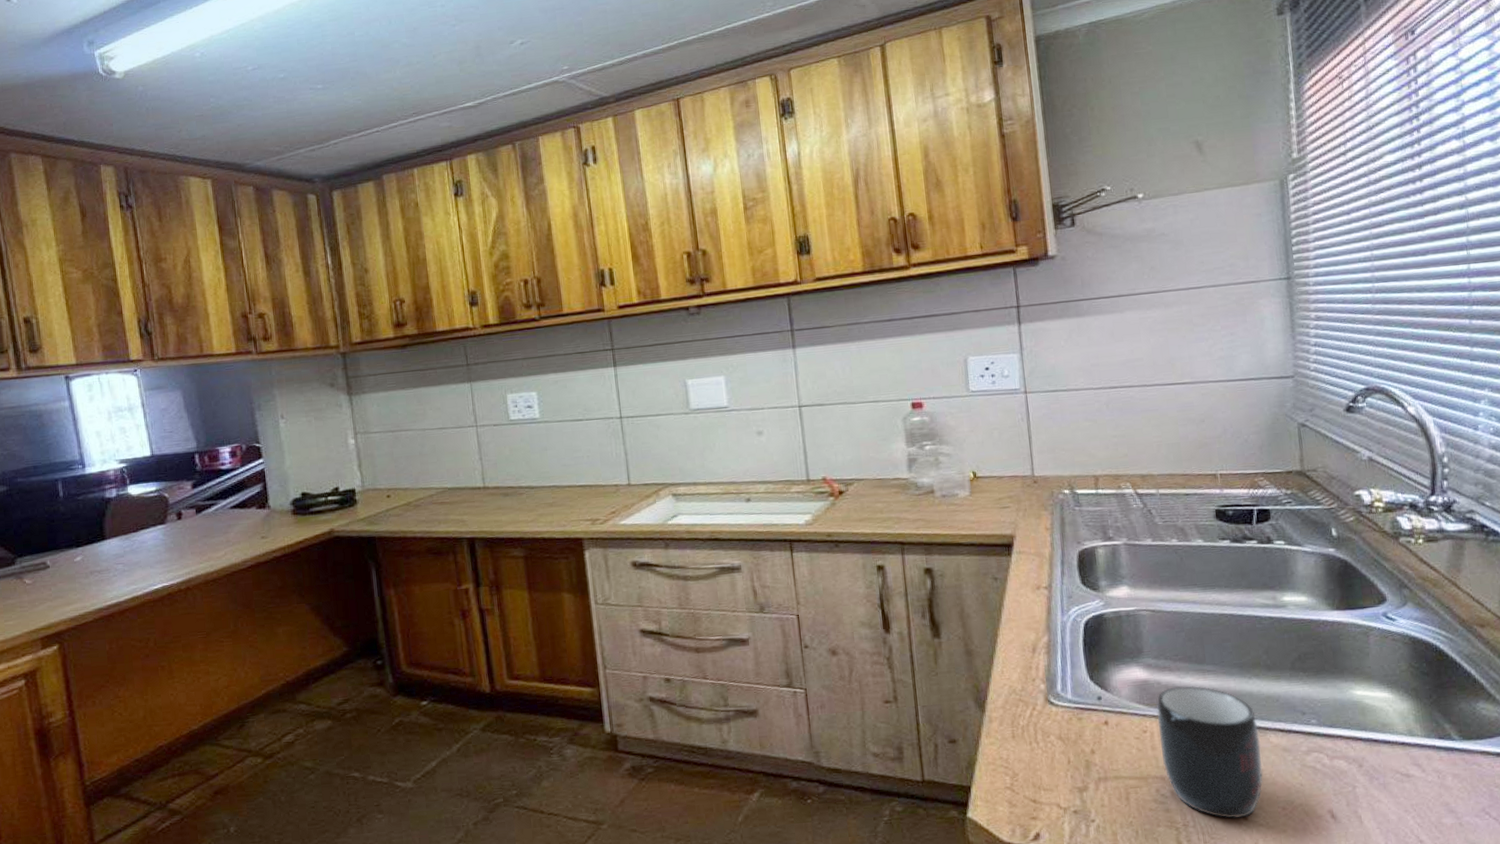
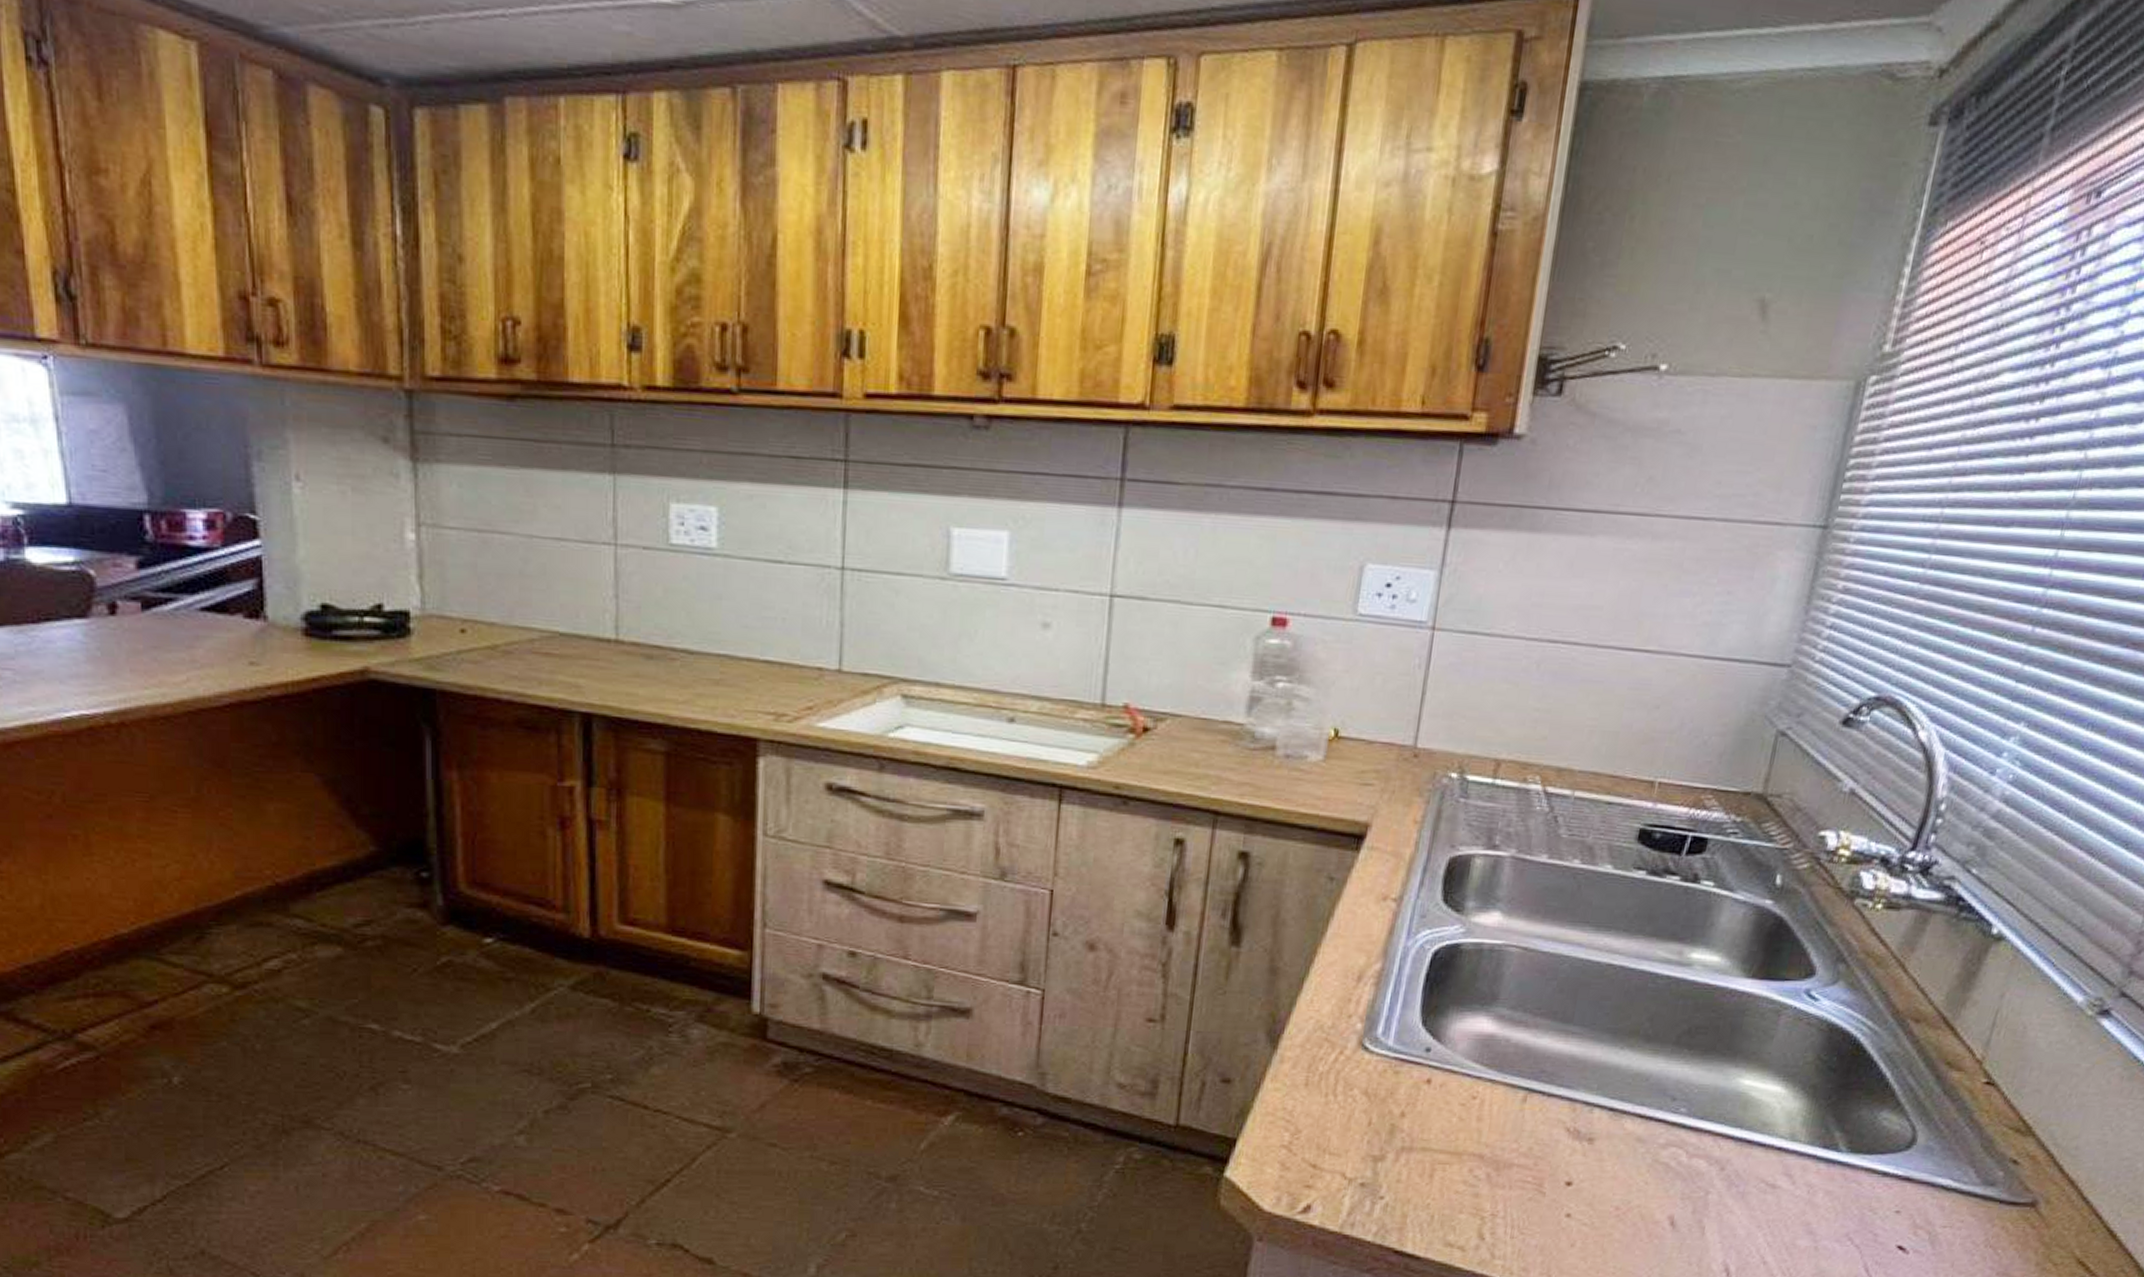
mug: present [1157,685,1263,819] -> none [1486,1047,1616,1214]

